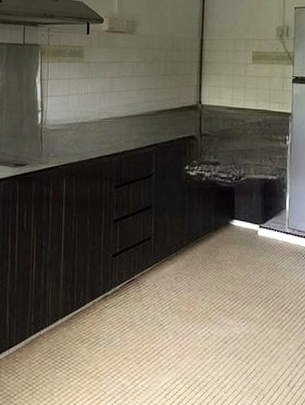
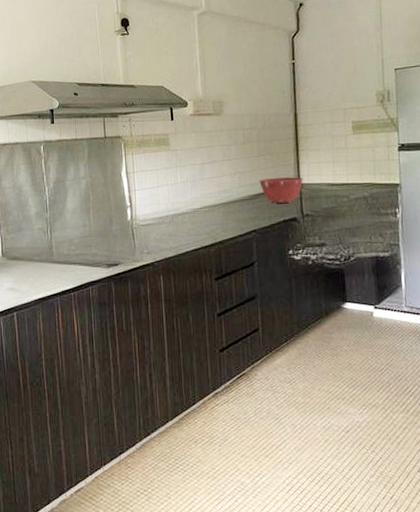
mixing bowl: none [163,96,204,121] -> present [259,177,303,203]

